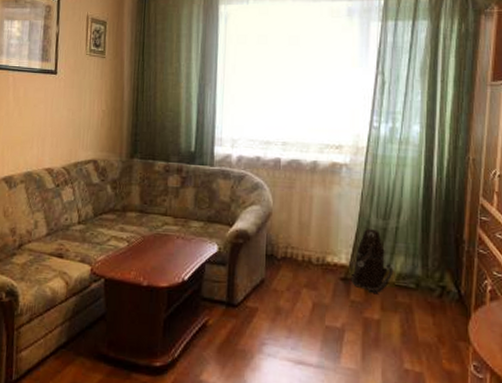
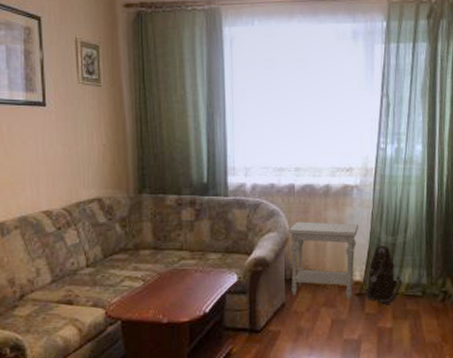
side table: none [271,196,347,283] -> present [288,221,359,299]

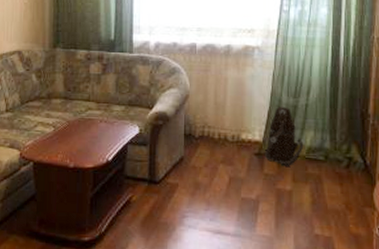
side table: present [288,221,359,299] -> none [188,79,260,158]

